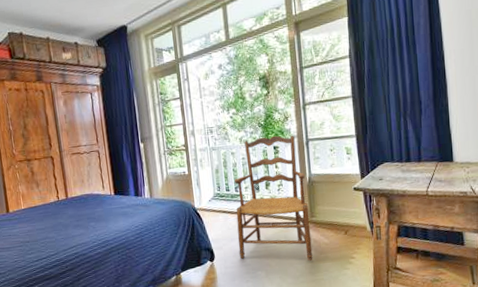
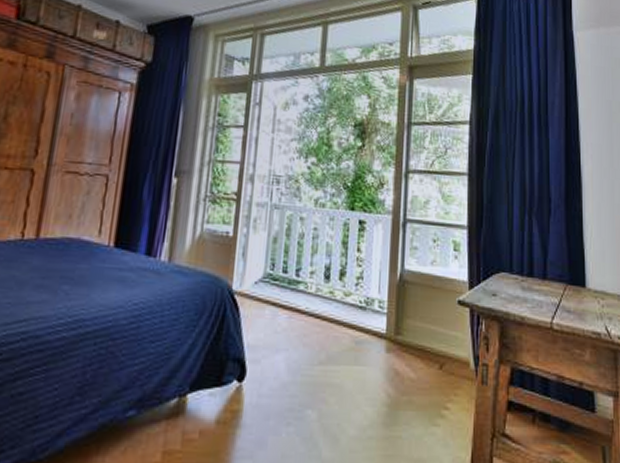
armchair: present [235,135,313,262] -> none [283,203,395,405]

